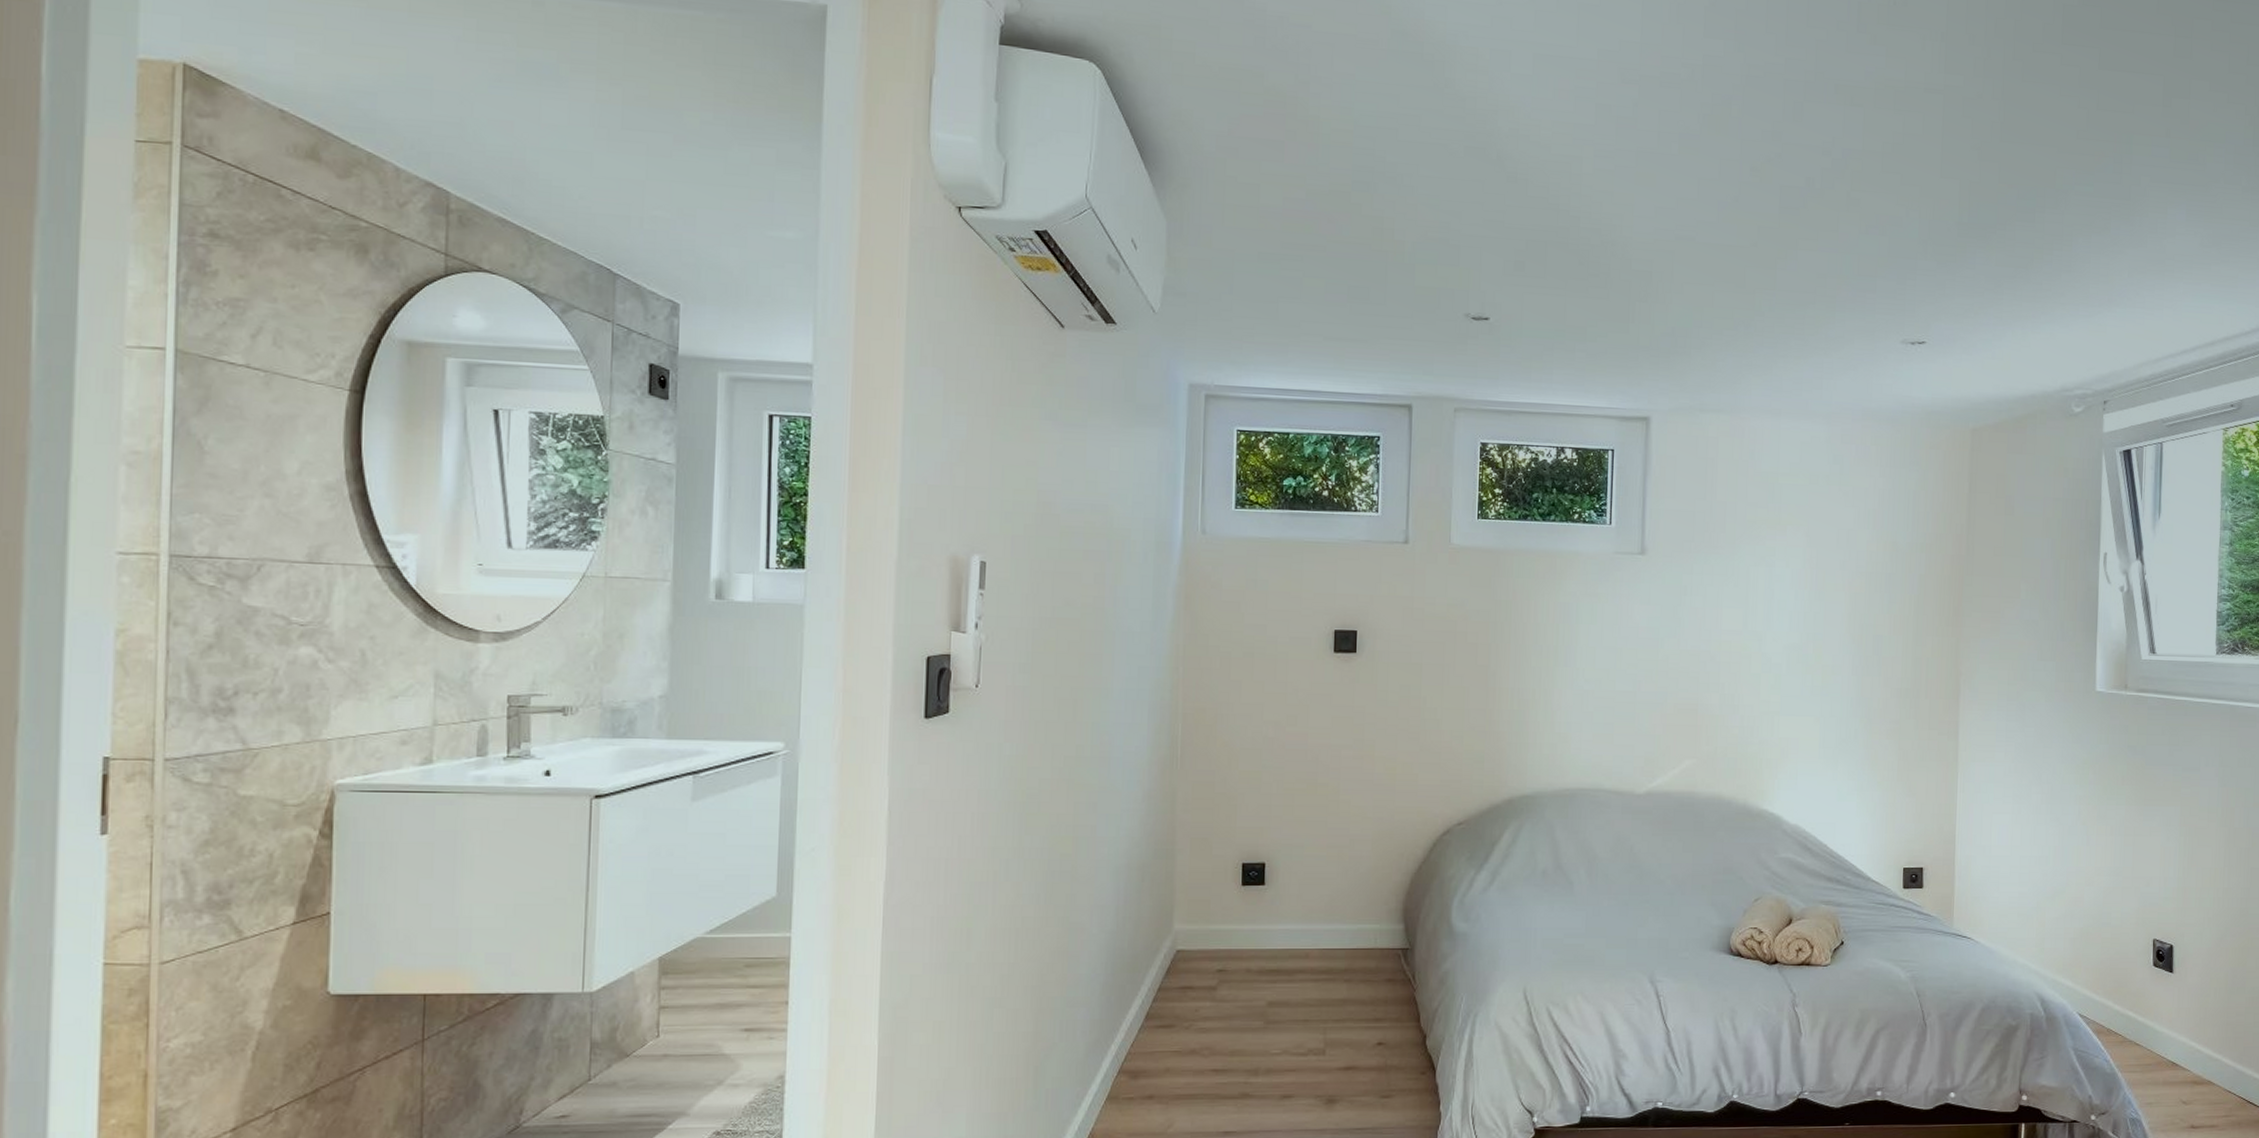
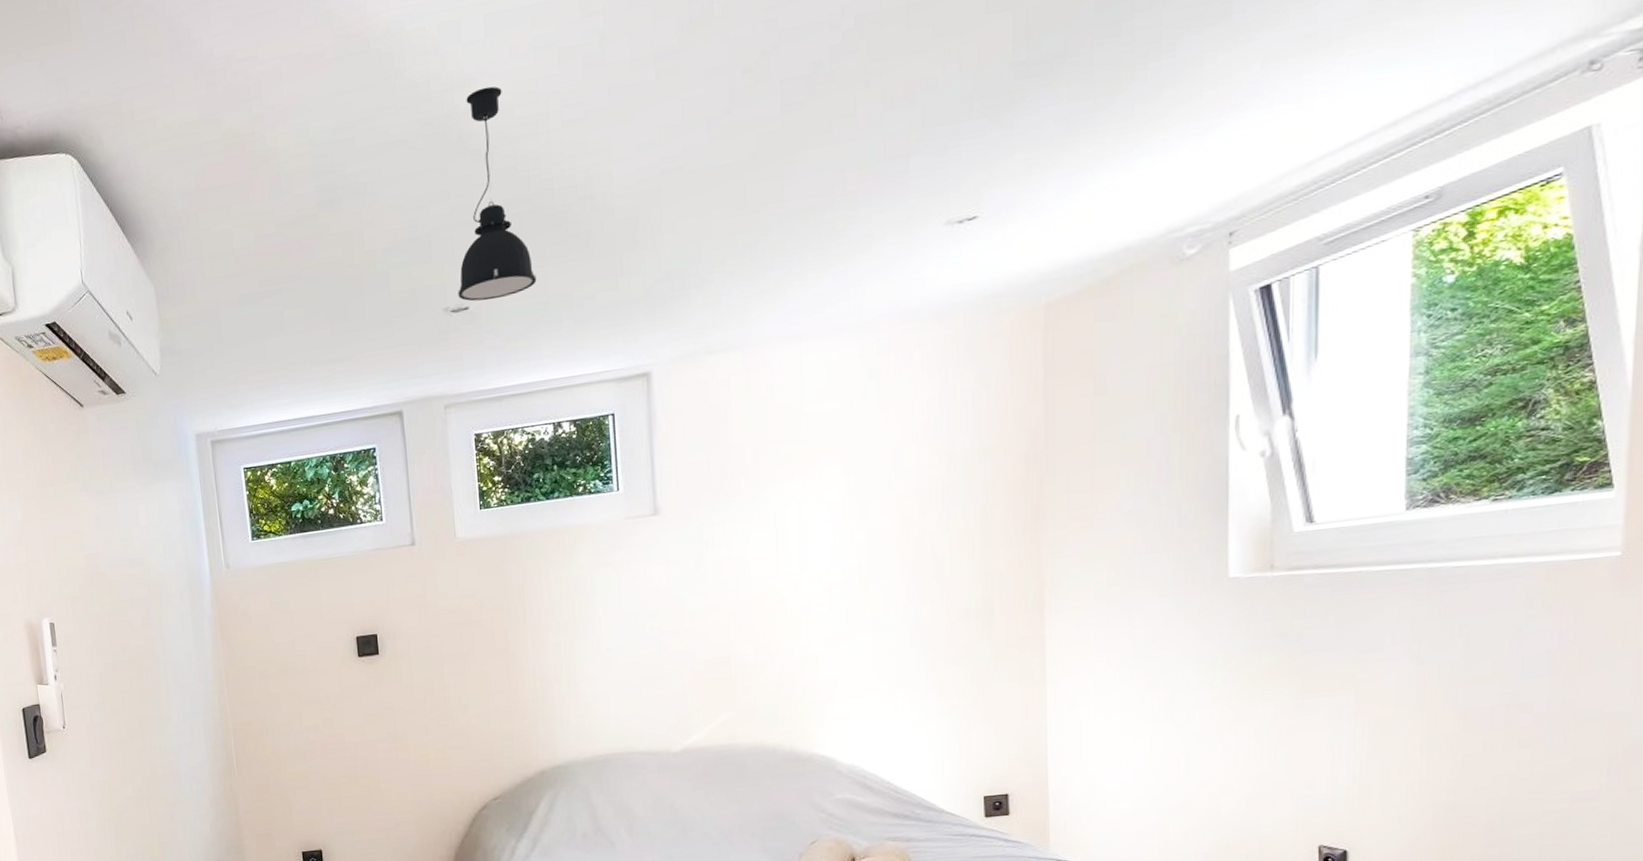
pendant light: none [1480,118,1556,317] -> present [458,86,537,302]

